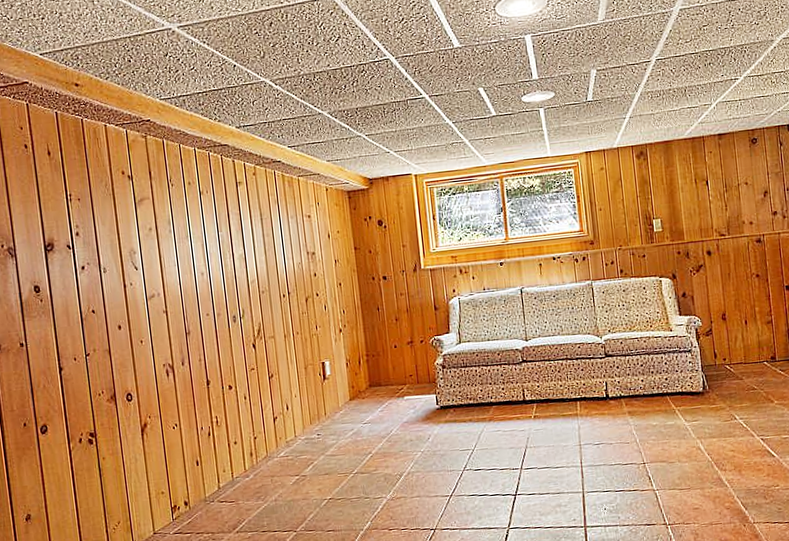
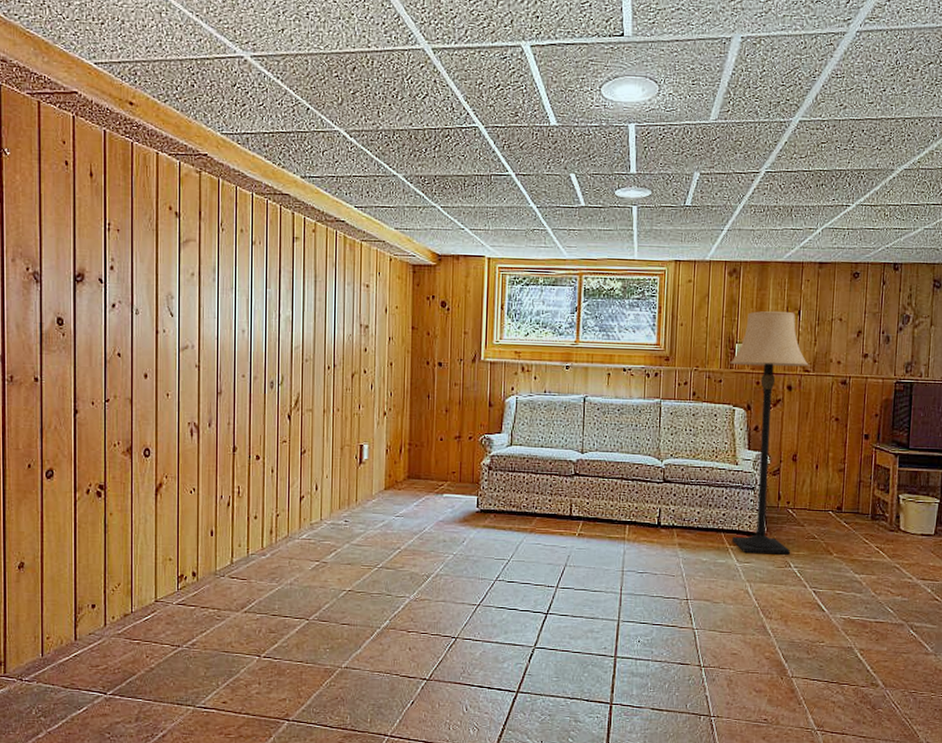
lamp: none [650,183,734,413] -> present [730,311,809,555]

